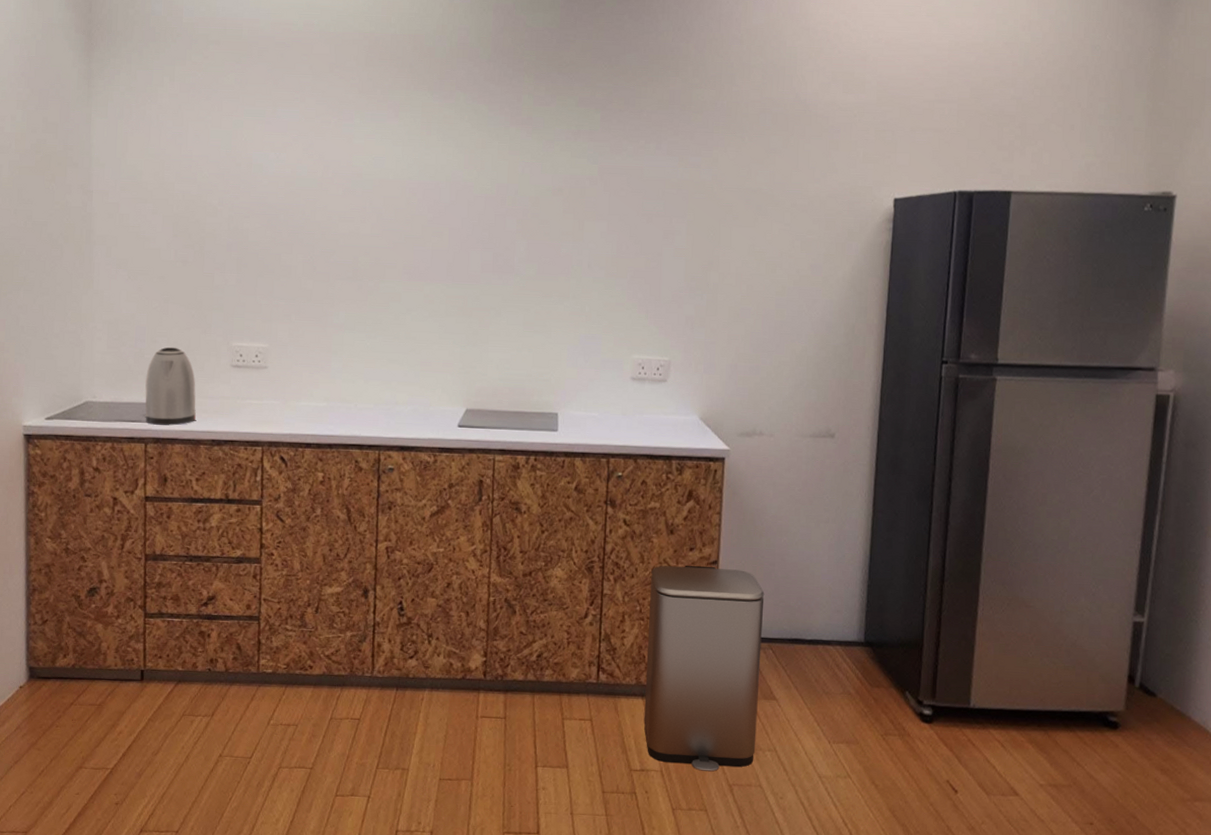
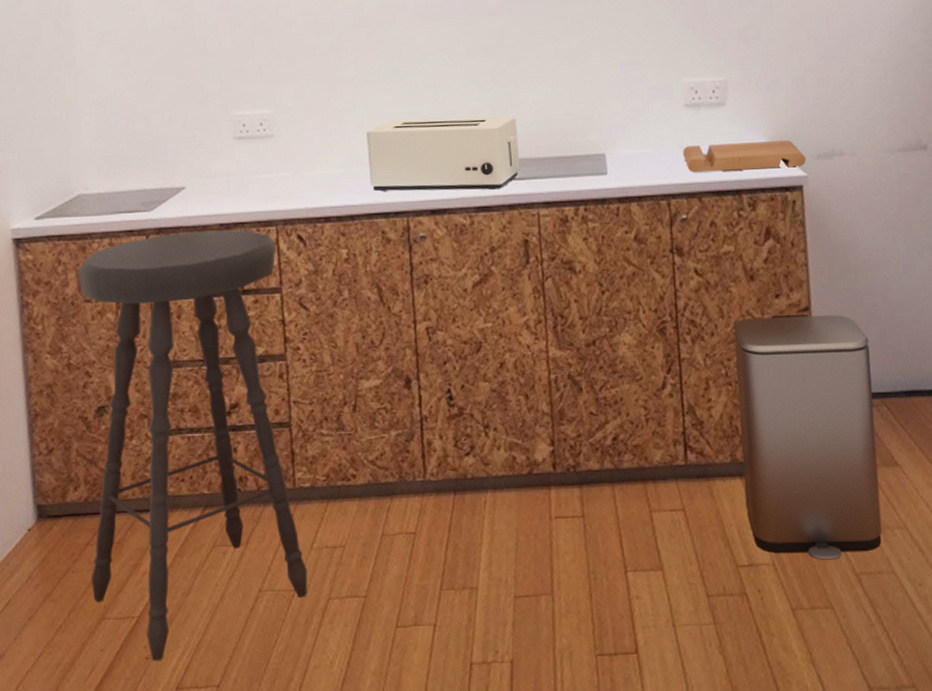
music stool: none [72,444,263,807] -> present [78,230,308,661]
kettle: present [145,347,196,426] -> none [141,123,200,214]
toaster: none [349,364,484,435] -> present [366,116,520,192]
cutting board: none [624,414,731,442] -> present [682,140,807,173]

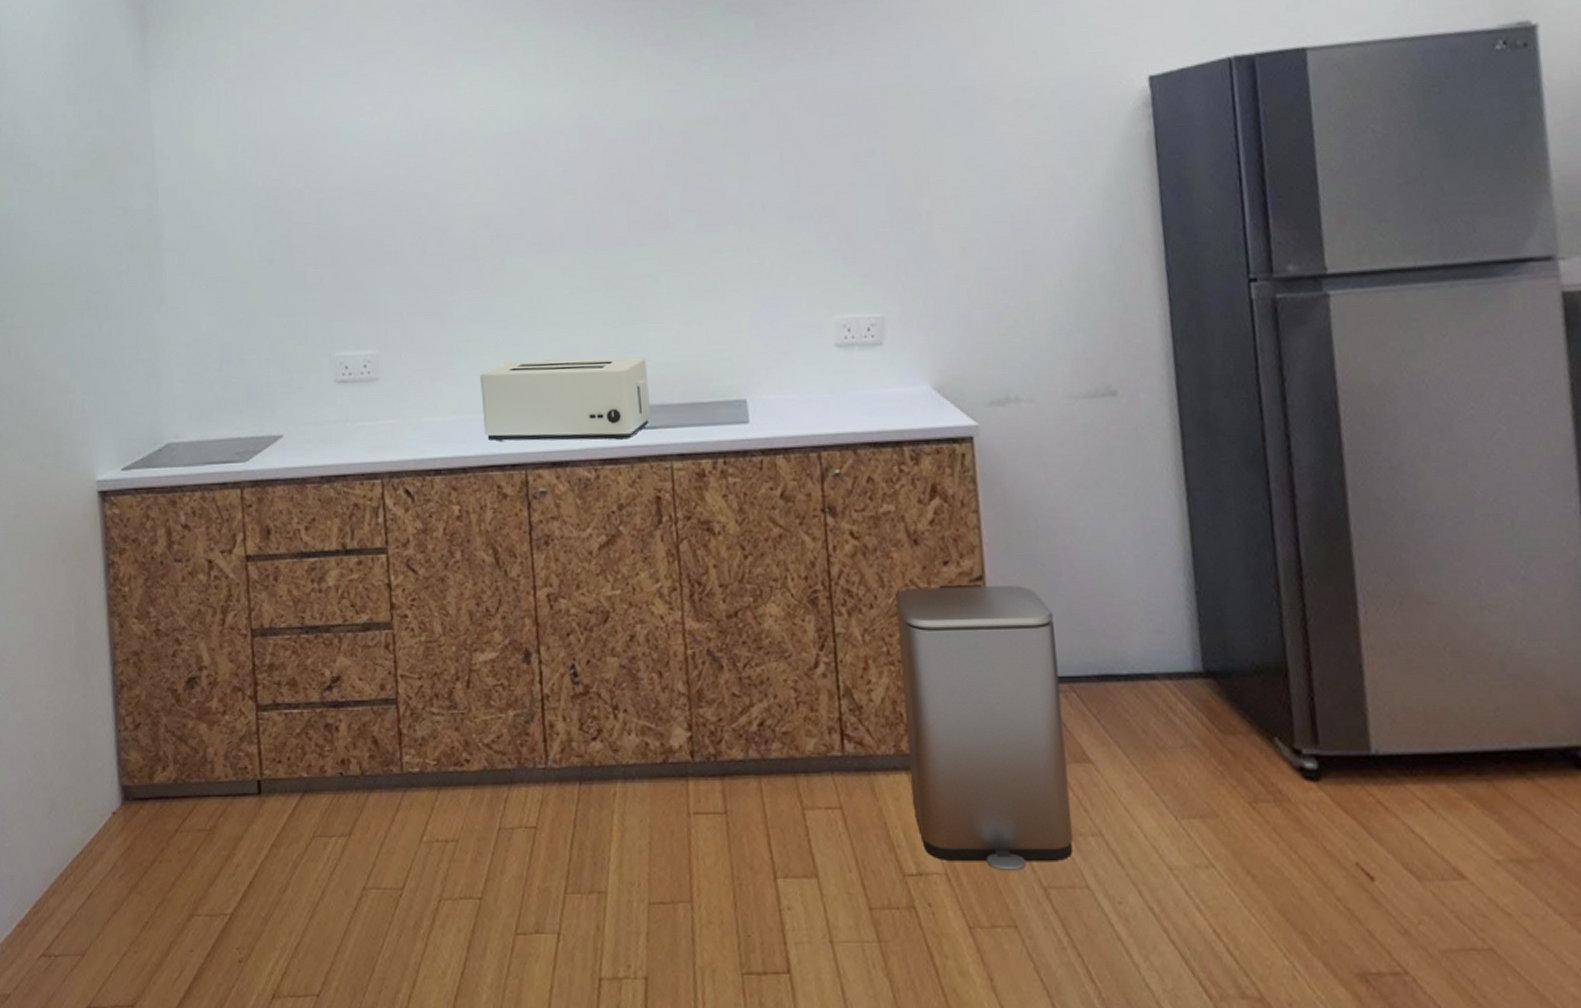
music stool: present [78,230,308,661] -> none [168,483,417,965]
cutting board: present [682,140,807,173] -> none [834,385,977,422]

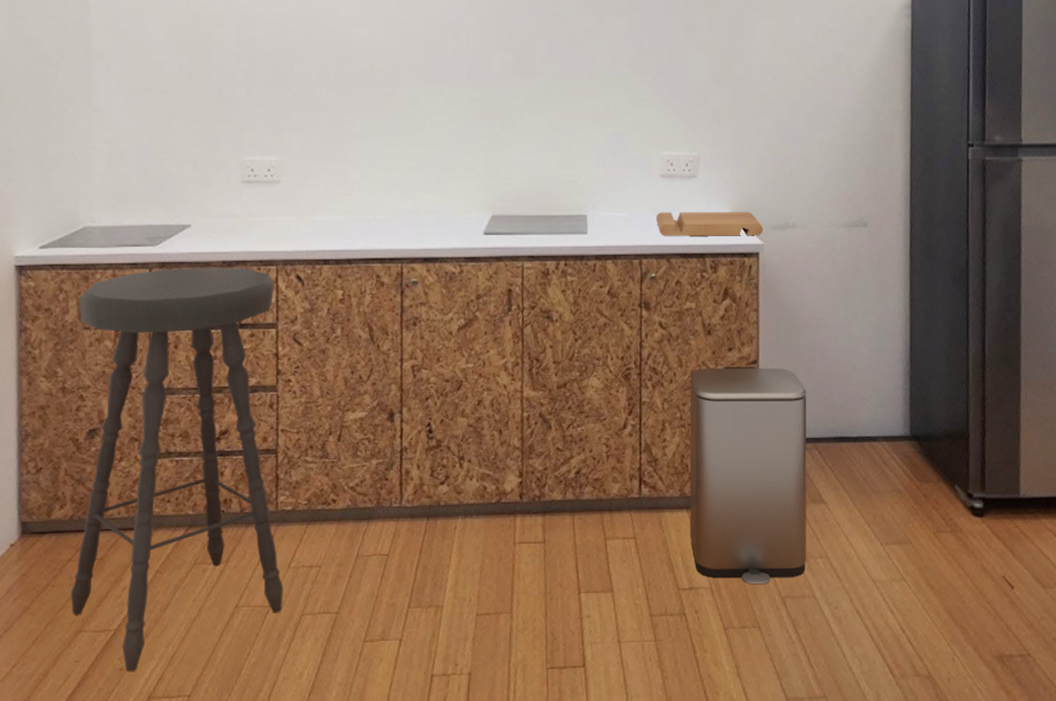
music stool: none [168,483,417,965] -> present [70,267,284,672]
toaster: present [480,357,651,442] -> none [368,173,509,242]
cutting board: none [834,385,977,422] -> present [655,212,764,236]

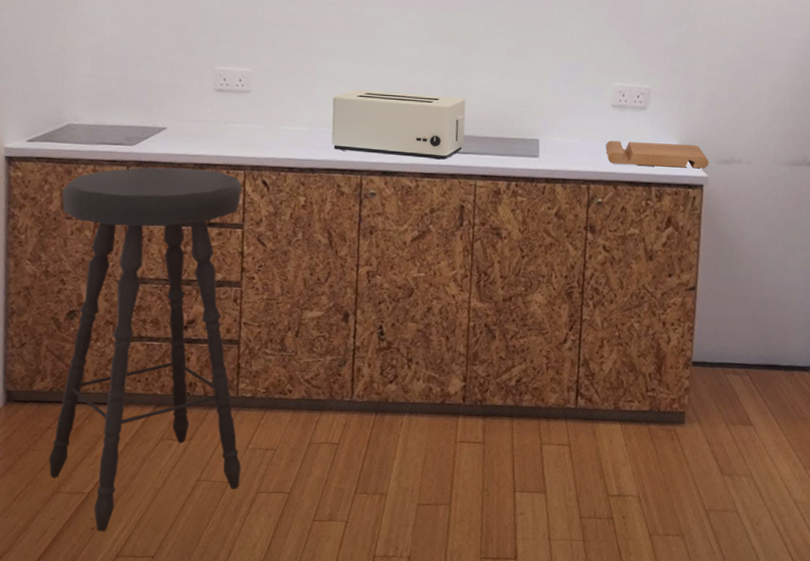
toaster: none [368,173,509,242] -> present [331,89,466,160]
pedal bin: present [689,366,807,585] -> none [621,291,742,497]

